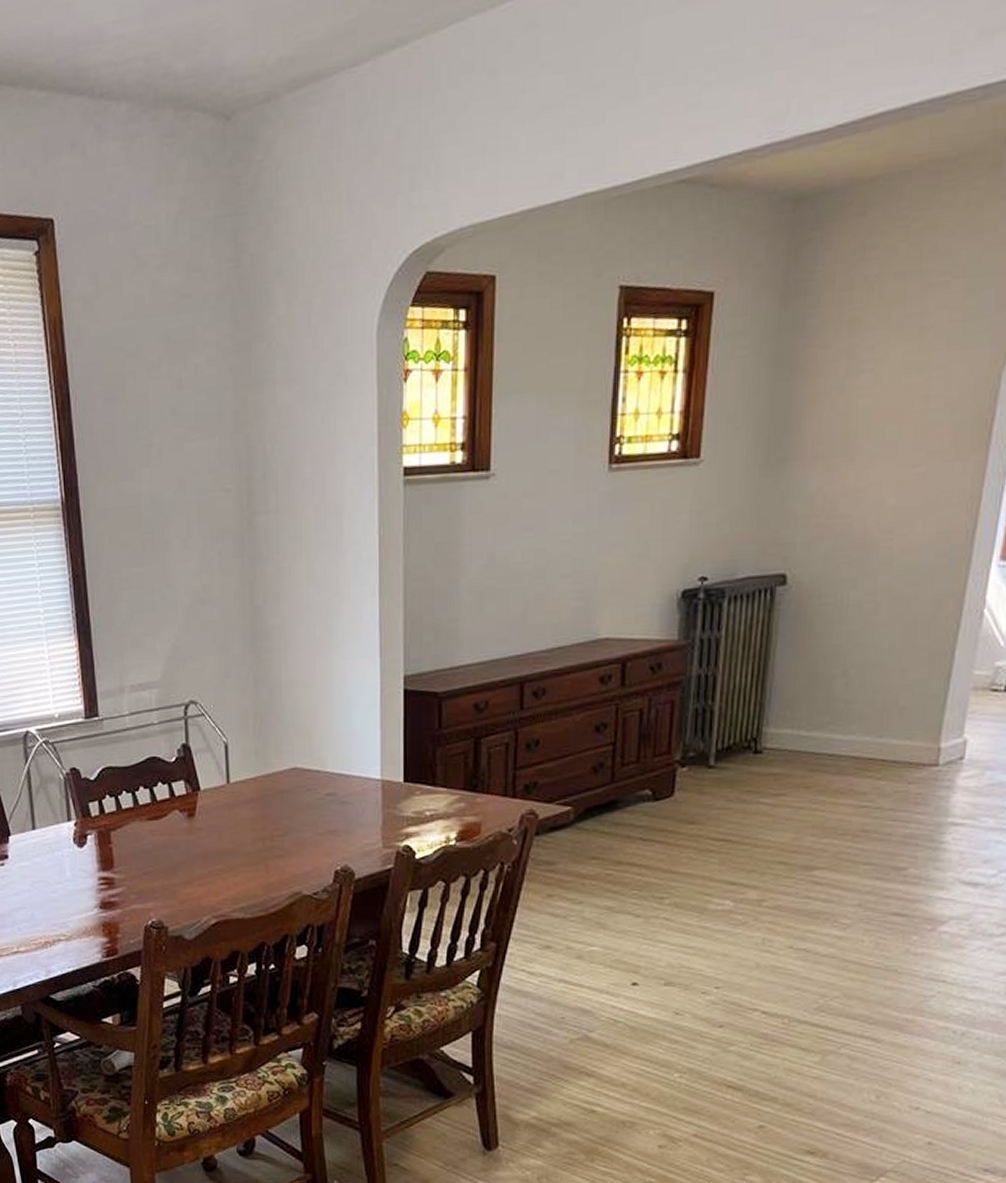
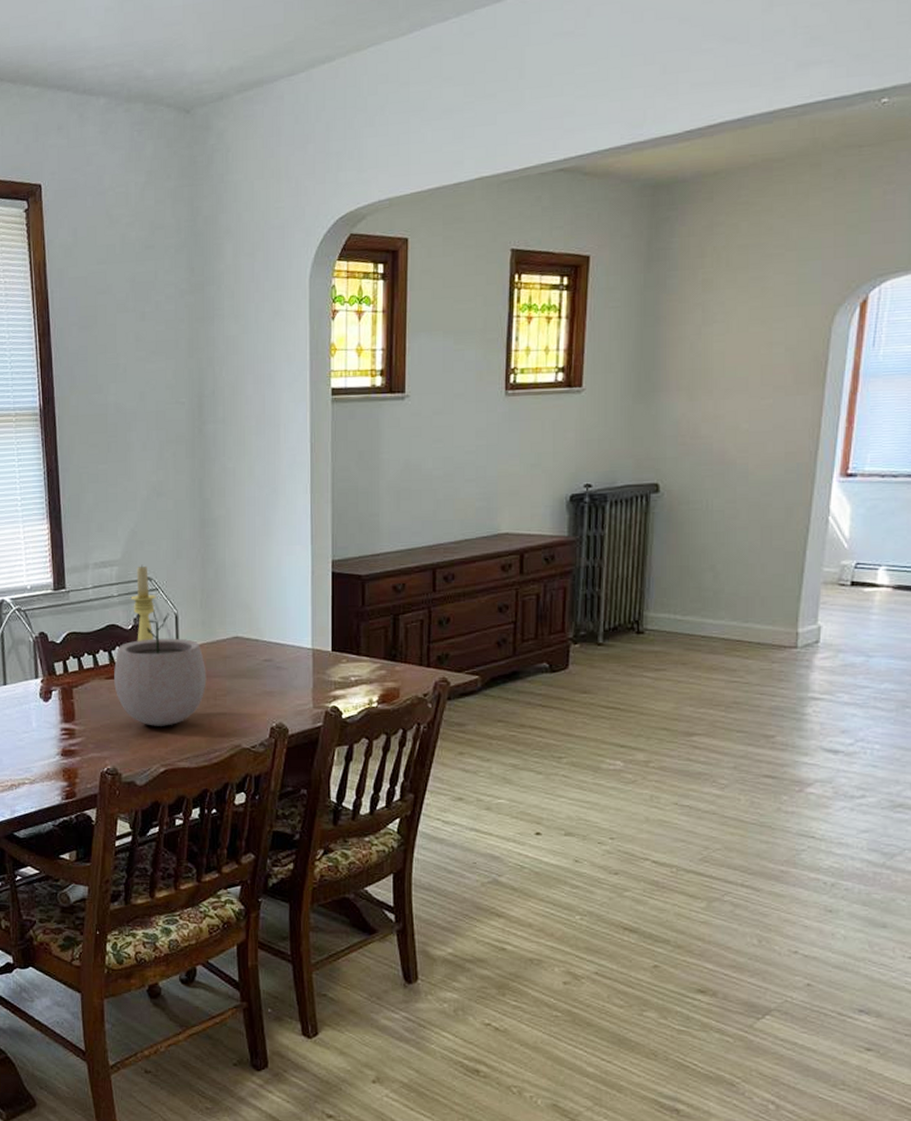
plant pot: none [156,739,262,873] -> present [114,610,207,726]
candle holder: none [173,686,203,776] -> present [130,564,157,641]

